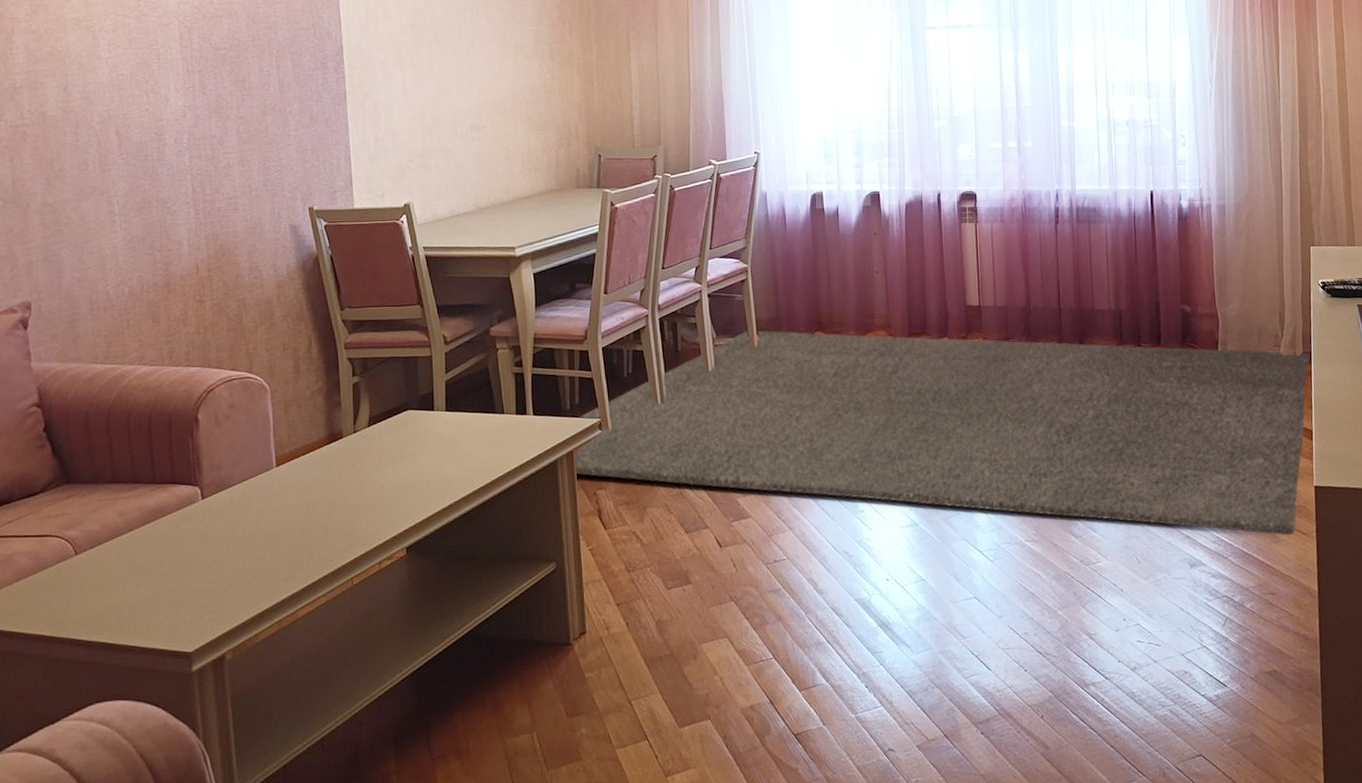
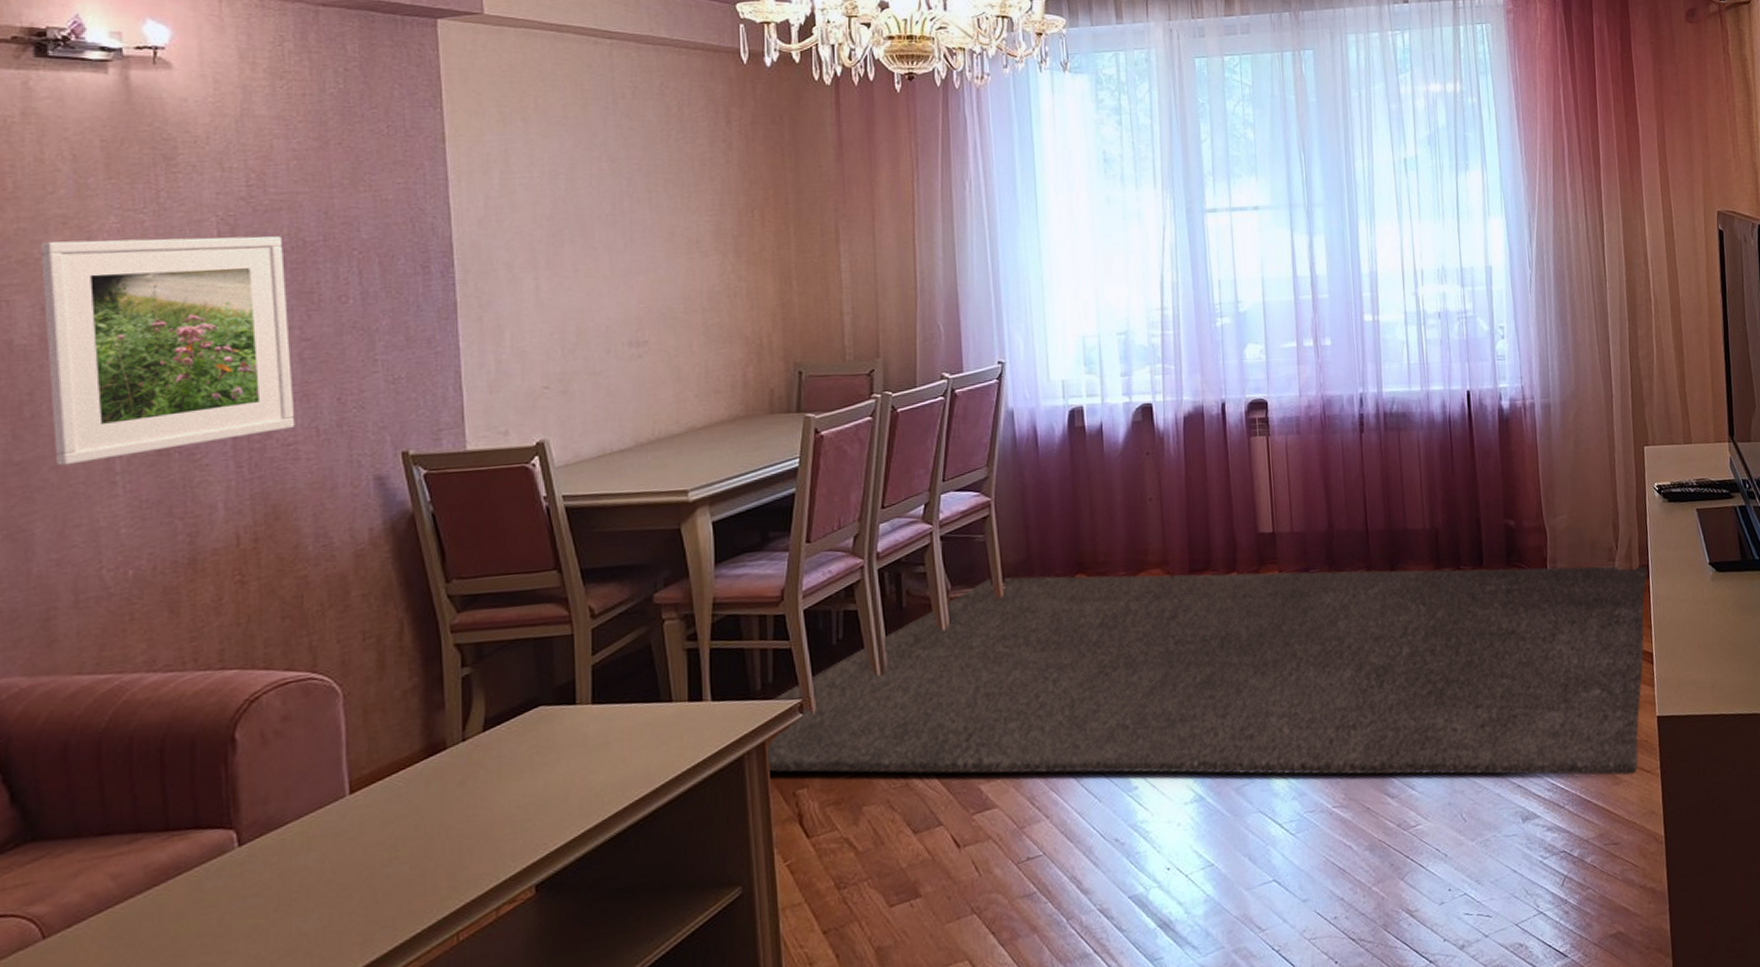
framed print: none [62,36,235,207] -> present [40,236,295,466]

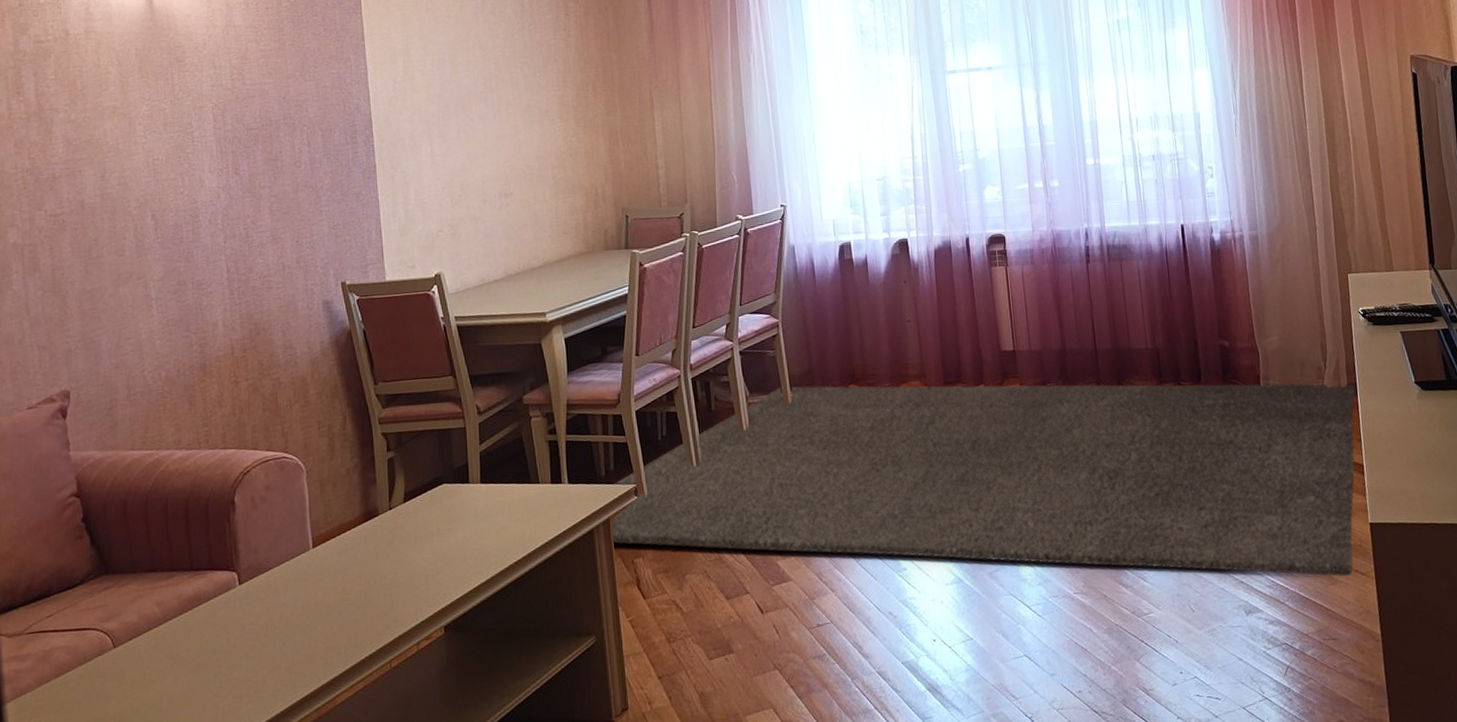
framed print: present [40,236,295,466] -> none [99,117,268,293]

